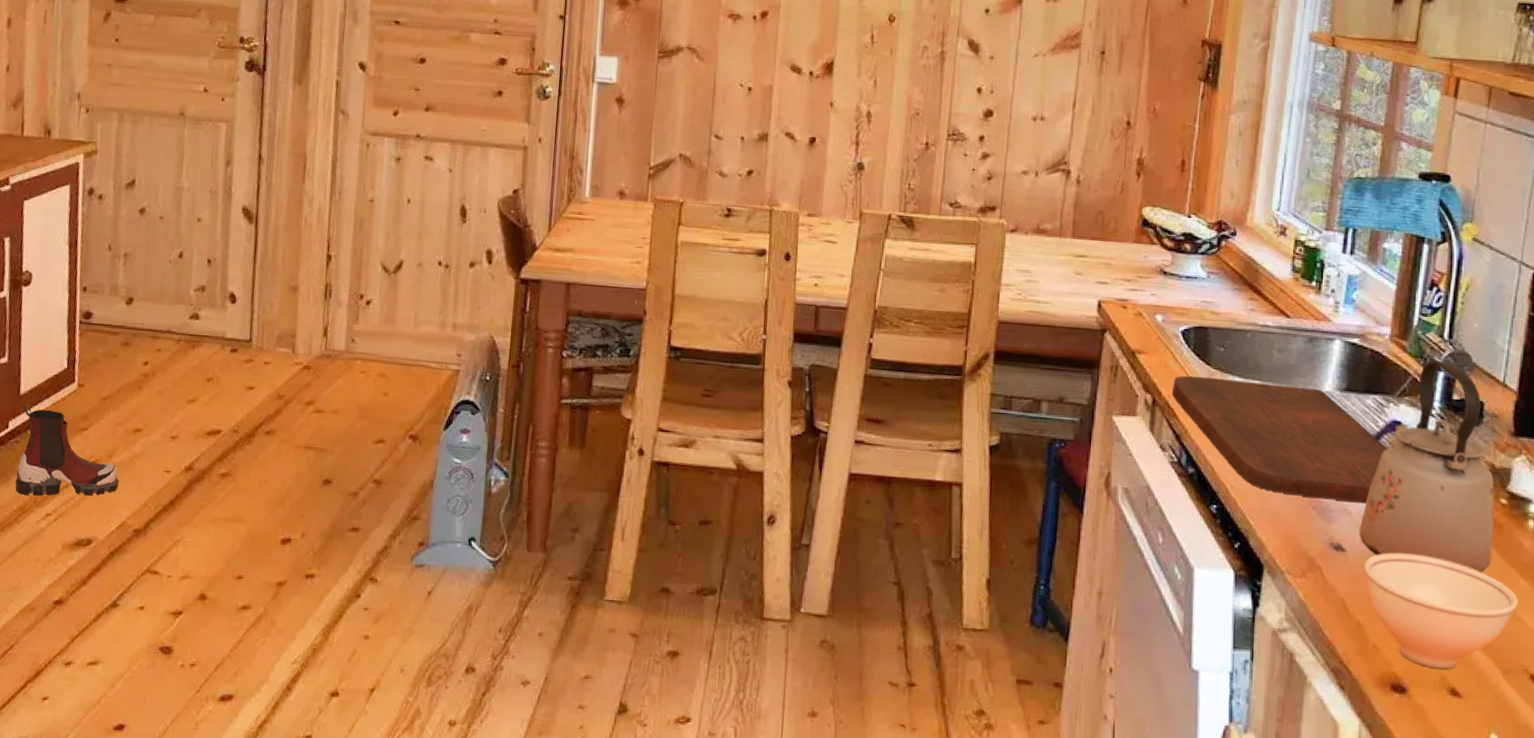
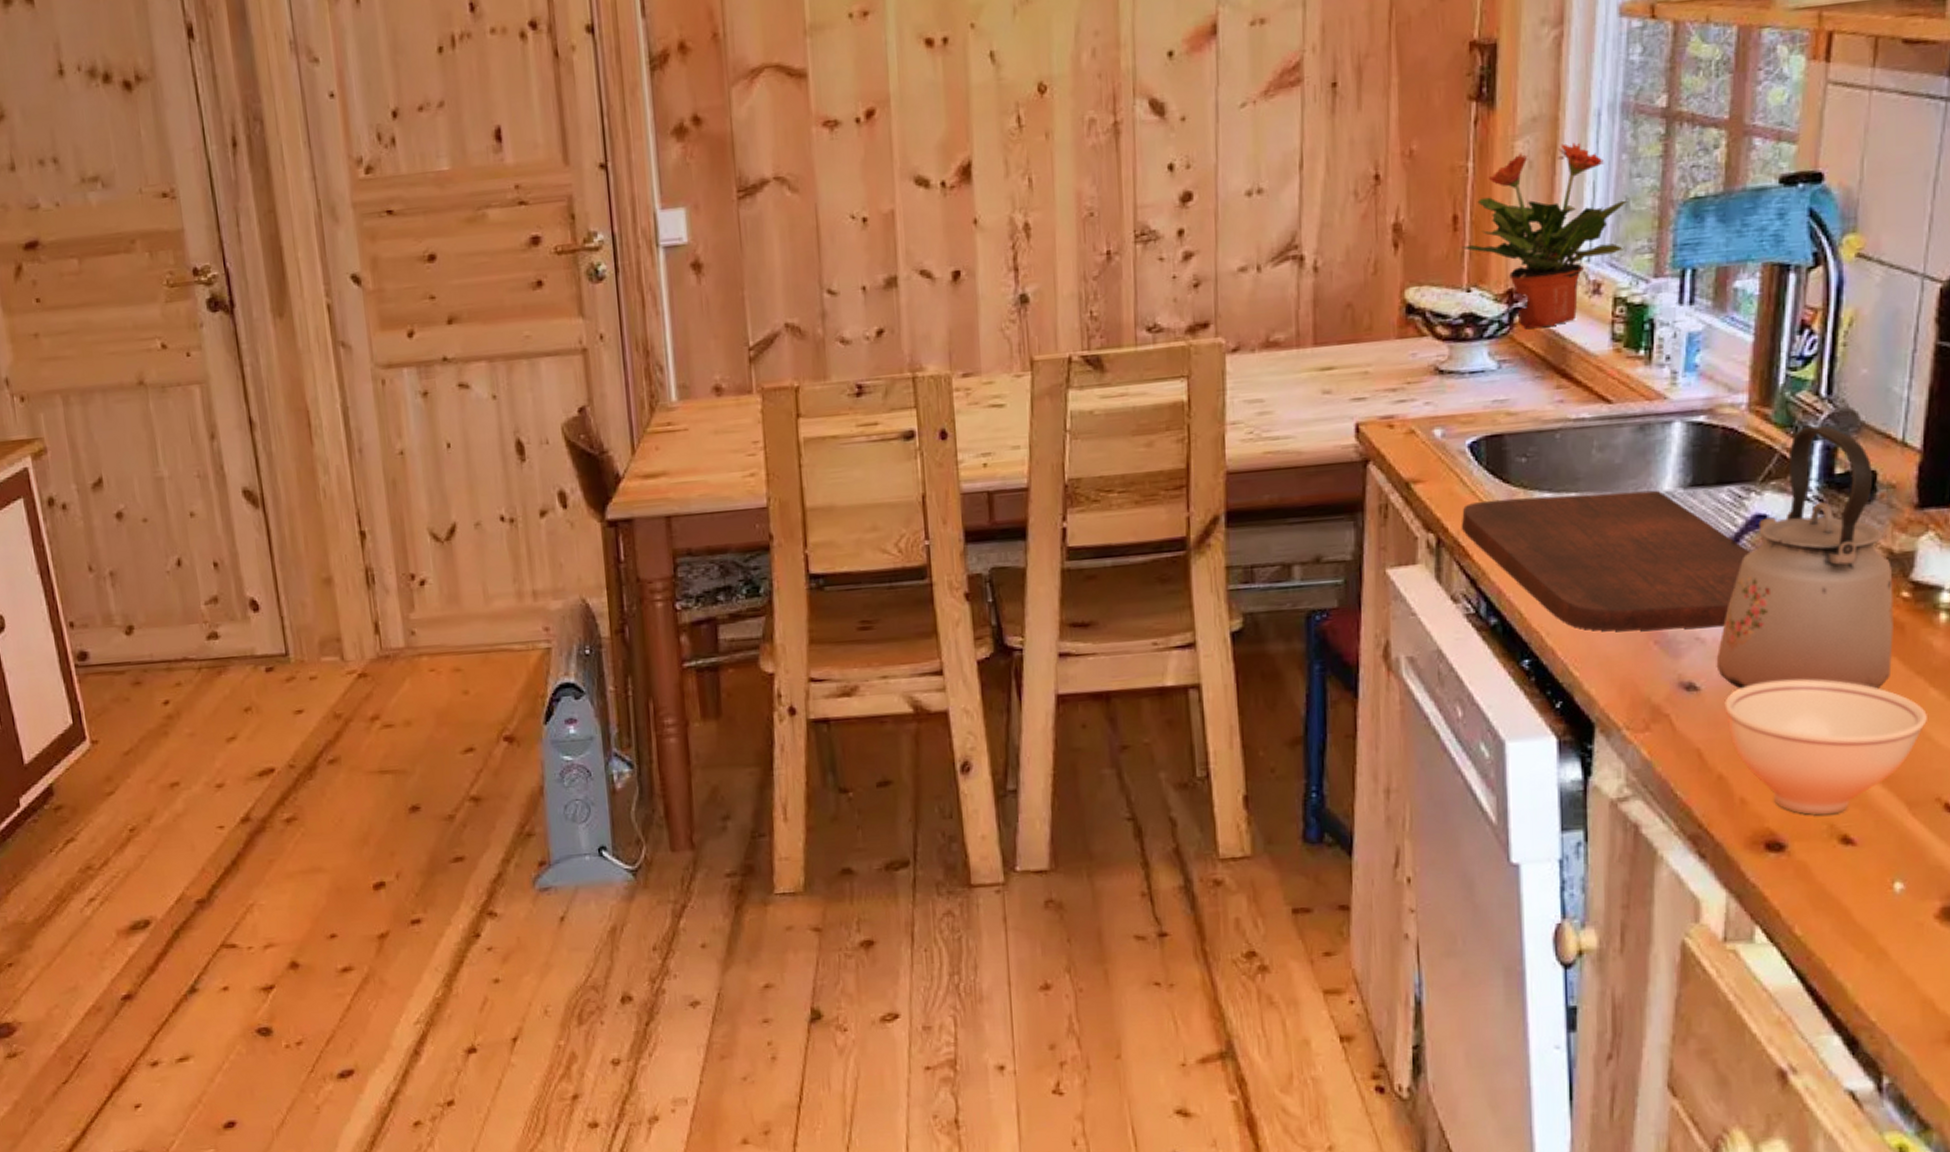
boot: present [15,403,119,496] -> none [31,774,167,881]
potted plant: none [1186,123,1310,254] -> present [1461,142,1629,329]

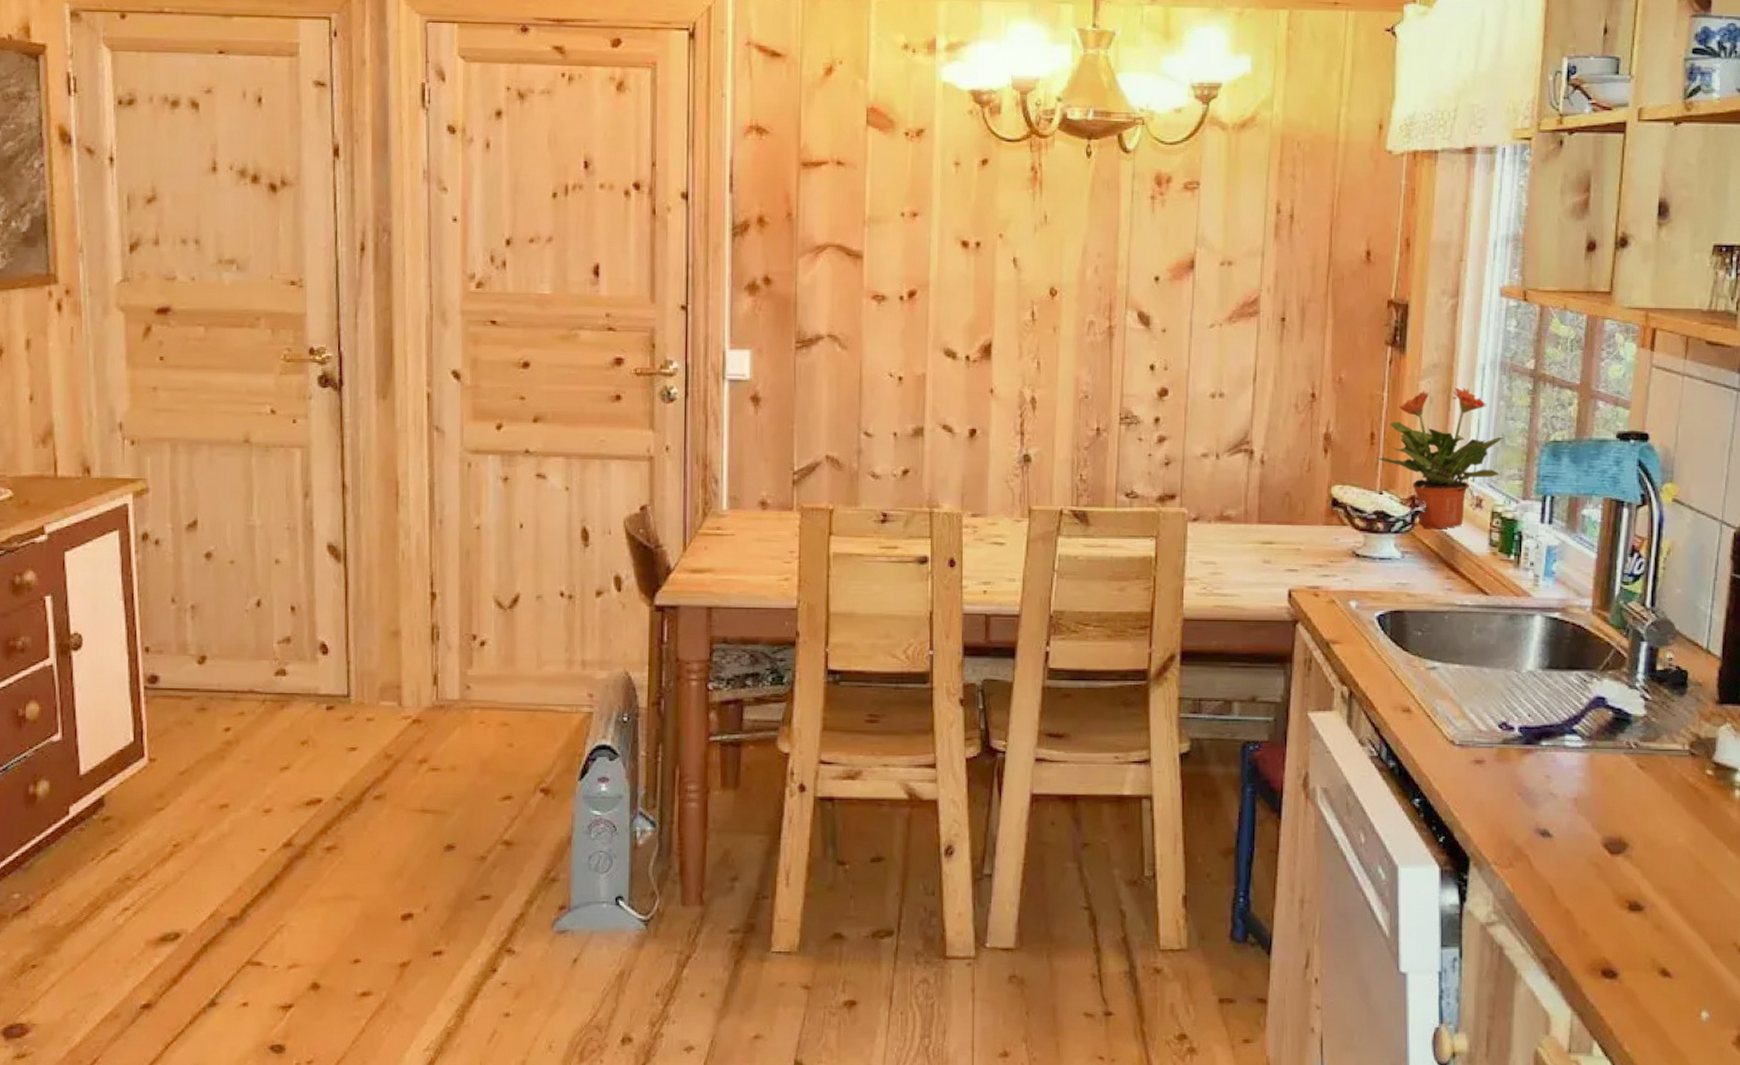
cutting board: present [1462,490,1752,632] -> none [1370,664,1594,786]
kettle: present [1716,425,1893,689] -> none [1565,631,1700,848]
bowl: present [1724,679,1927,816] -> none [1571,834,1726,950]

